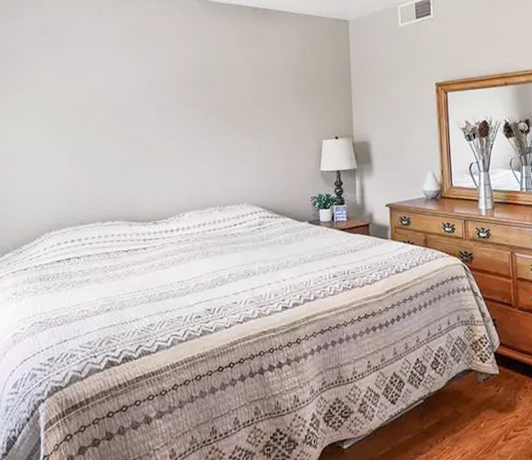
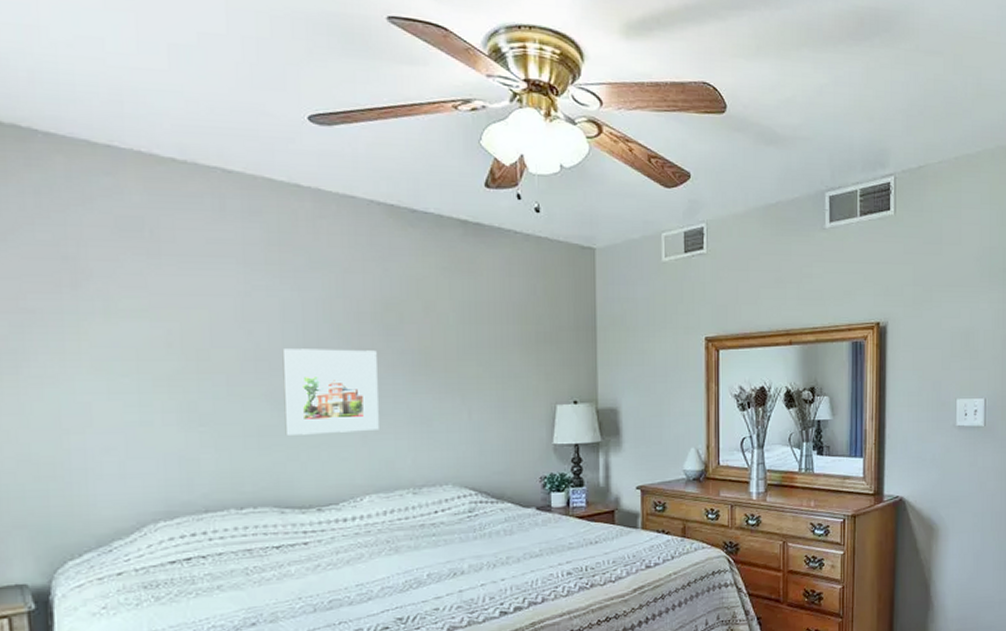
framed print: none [134,104,196,168] -> present [282,349,379,435]

